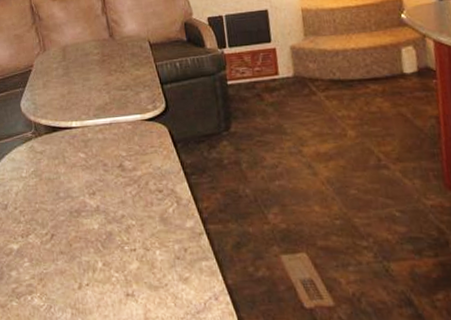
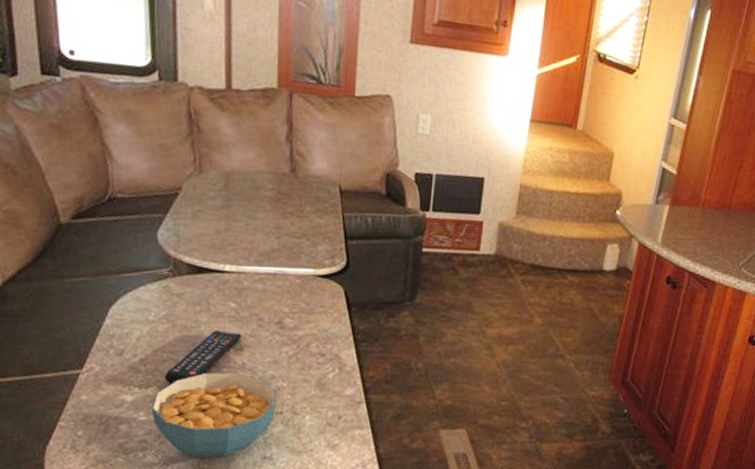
cereal bowl: none [32,215,130,299] -> present [151,372,277,459]
remote control: none [39,178,93,231] -> present [165,330,242,384]

